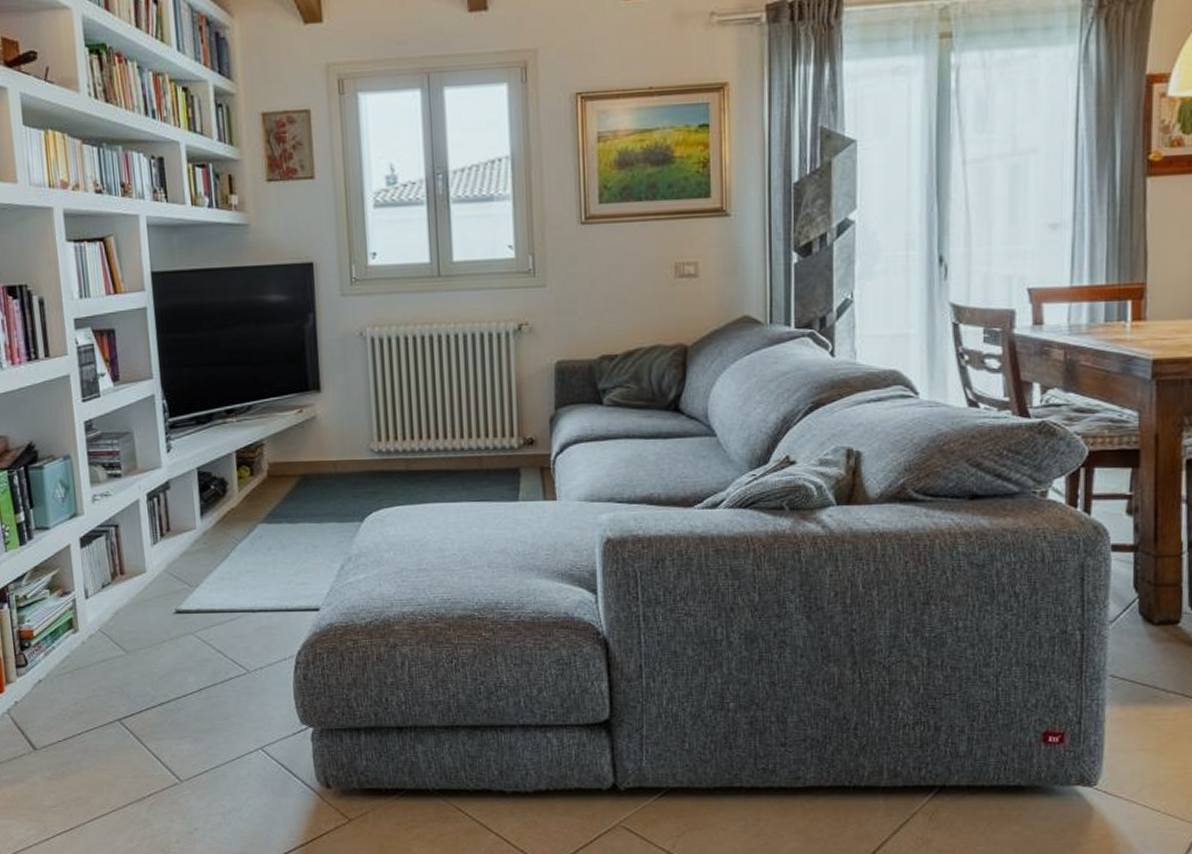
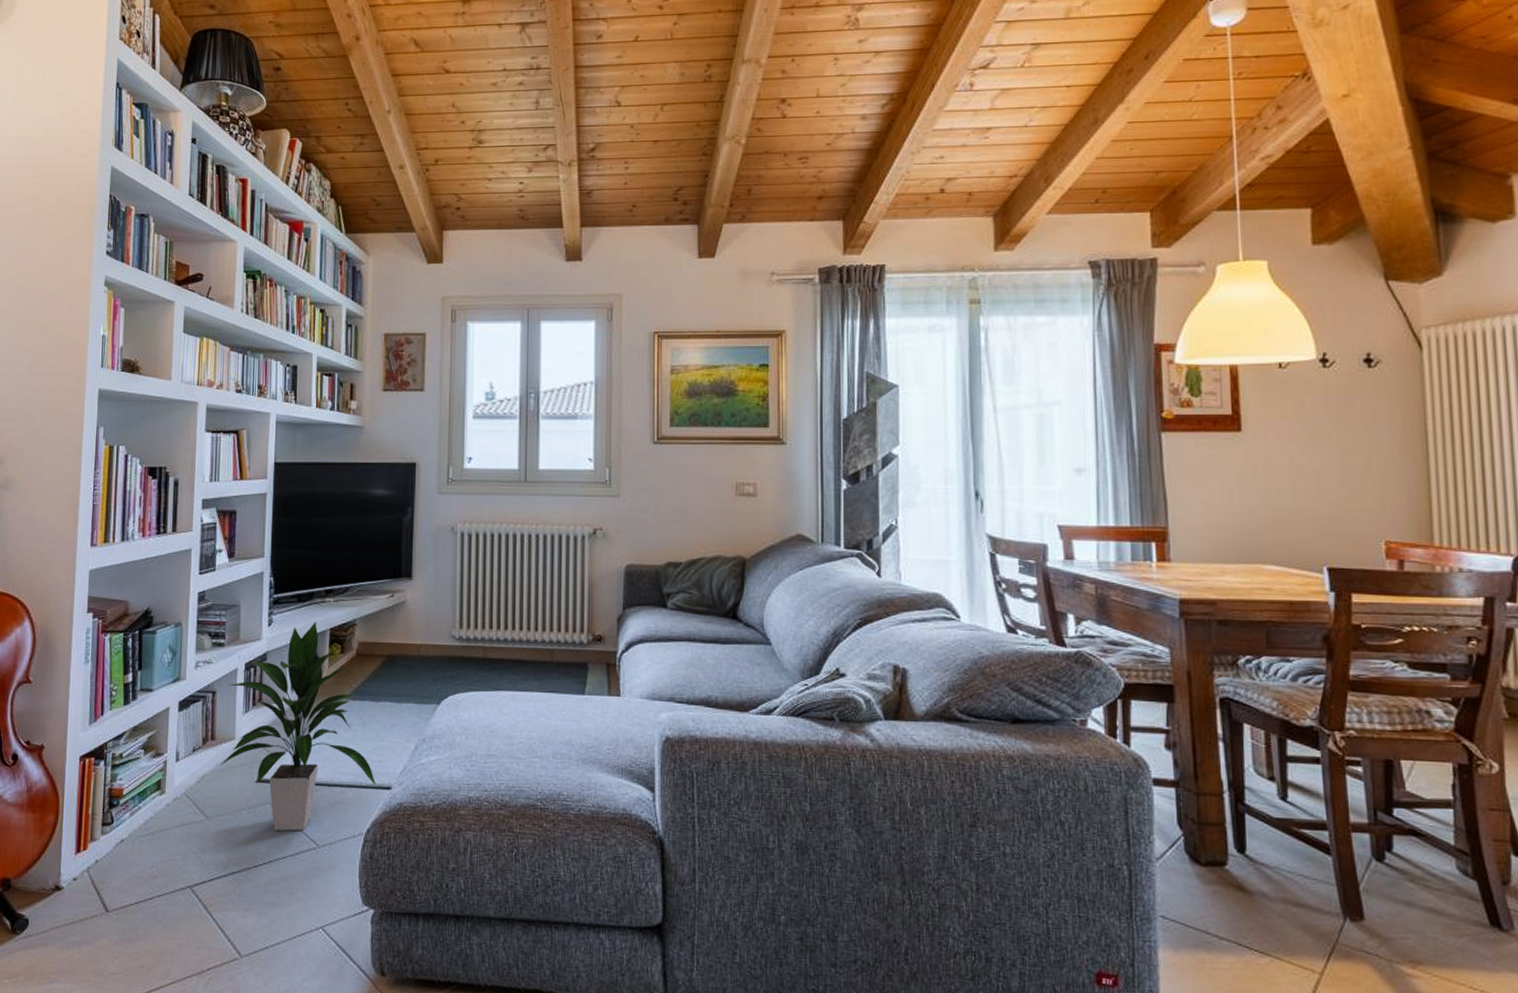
indoor plant: none [132,444,304,659] -> present [219,621,377,831]

